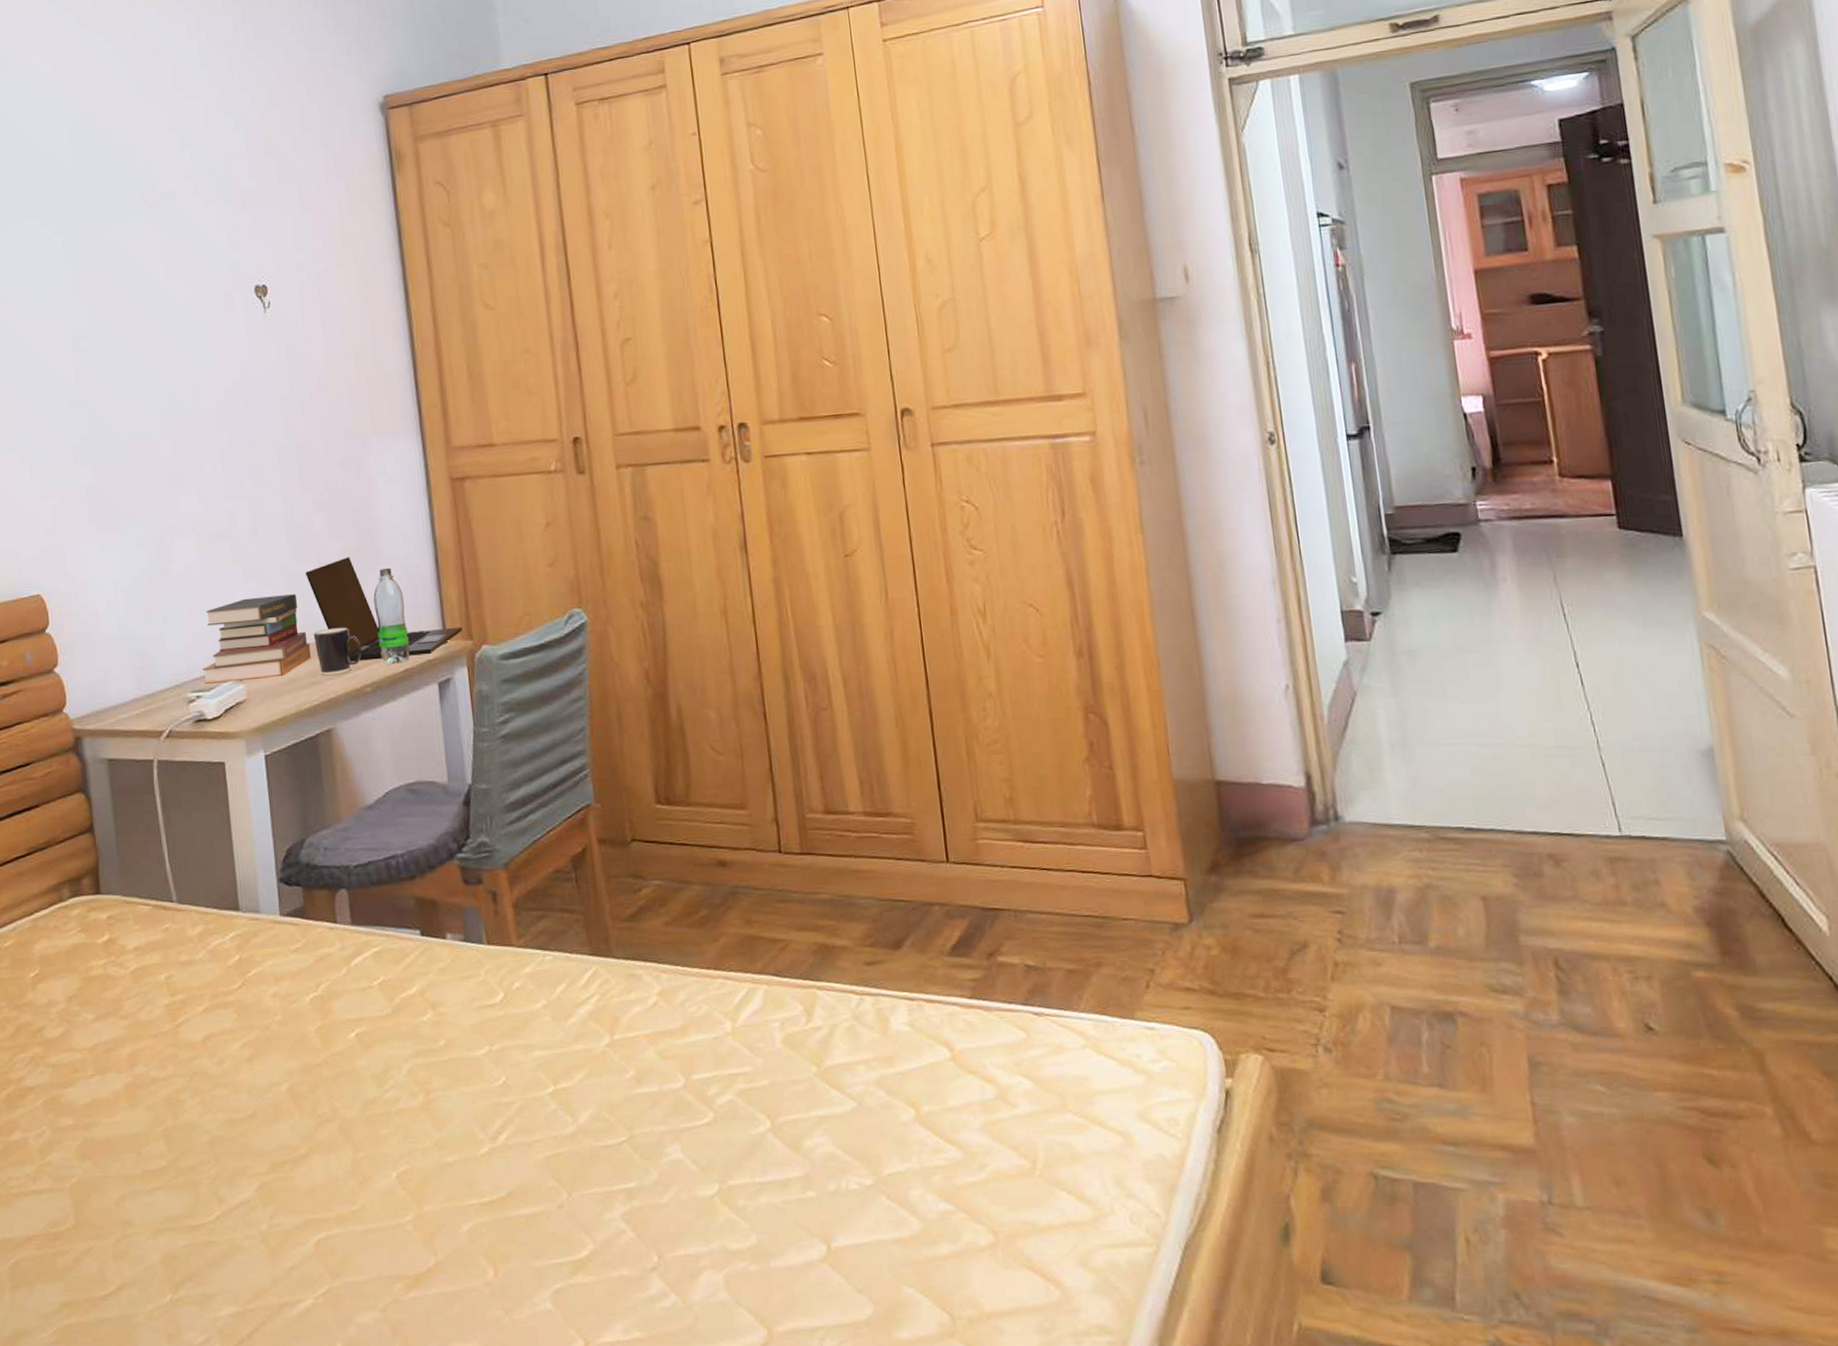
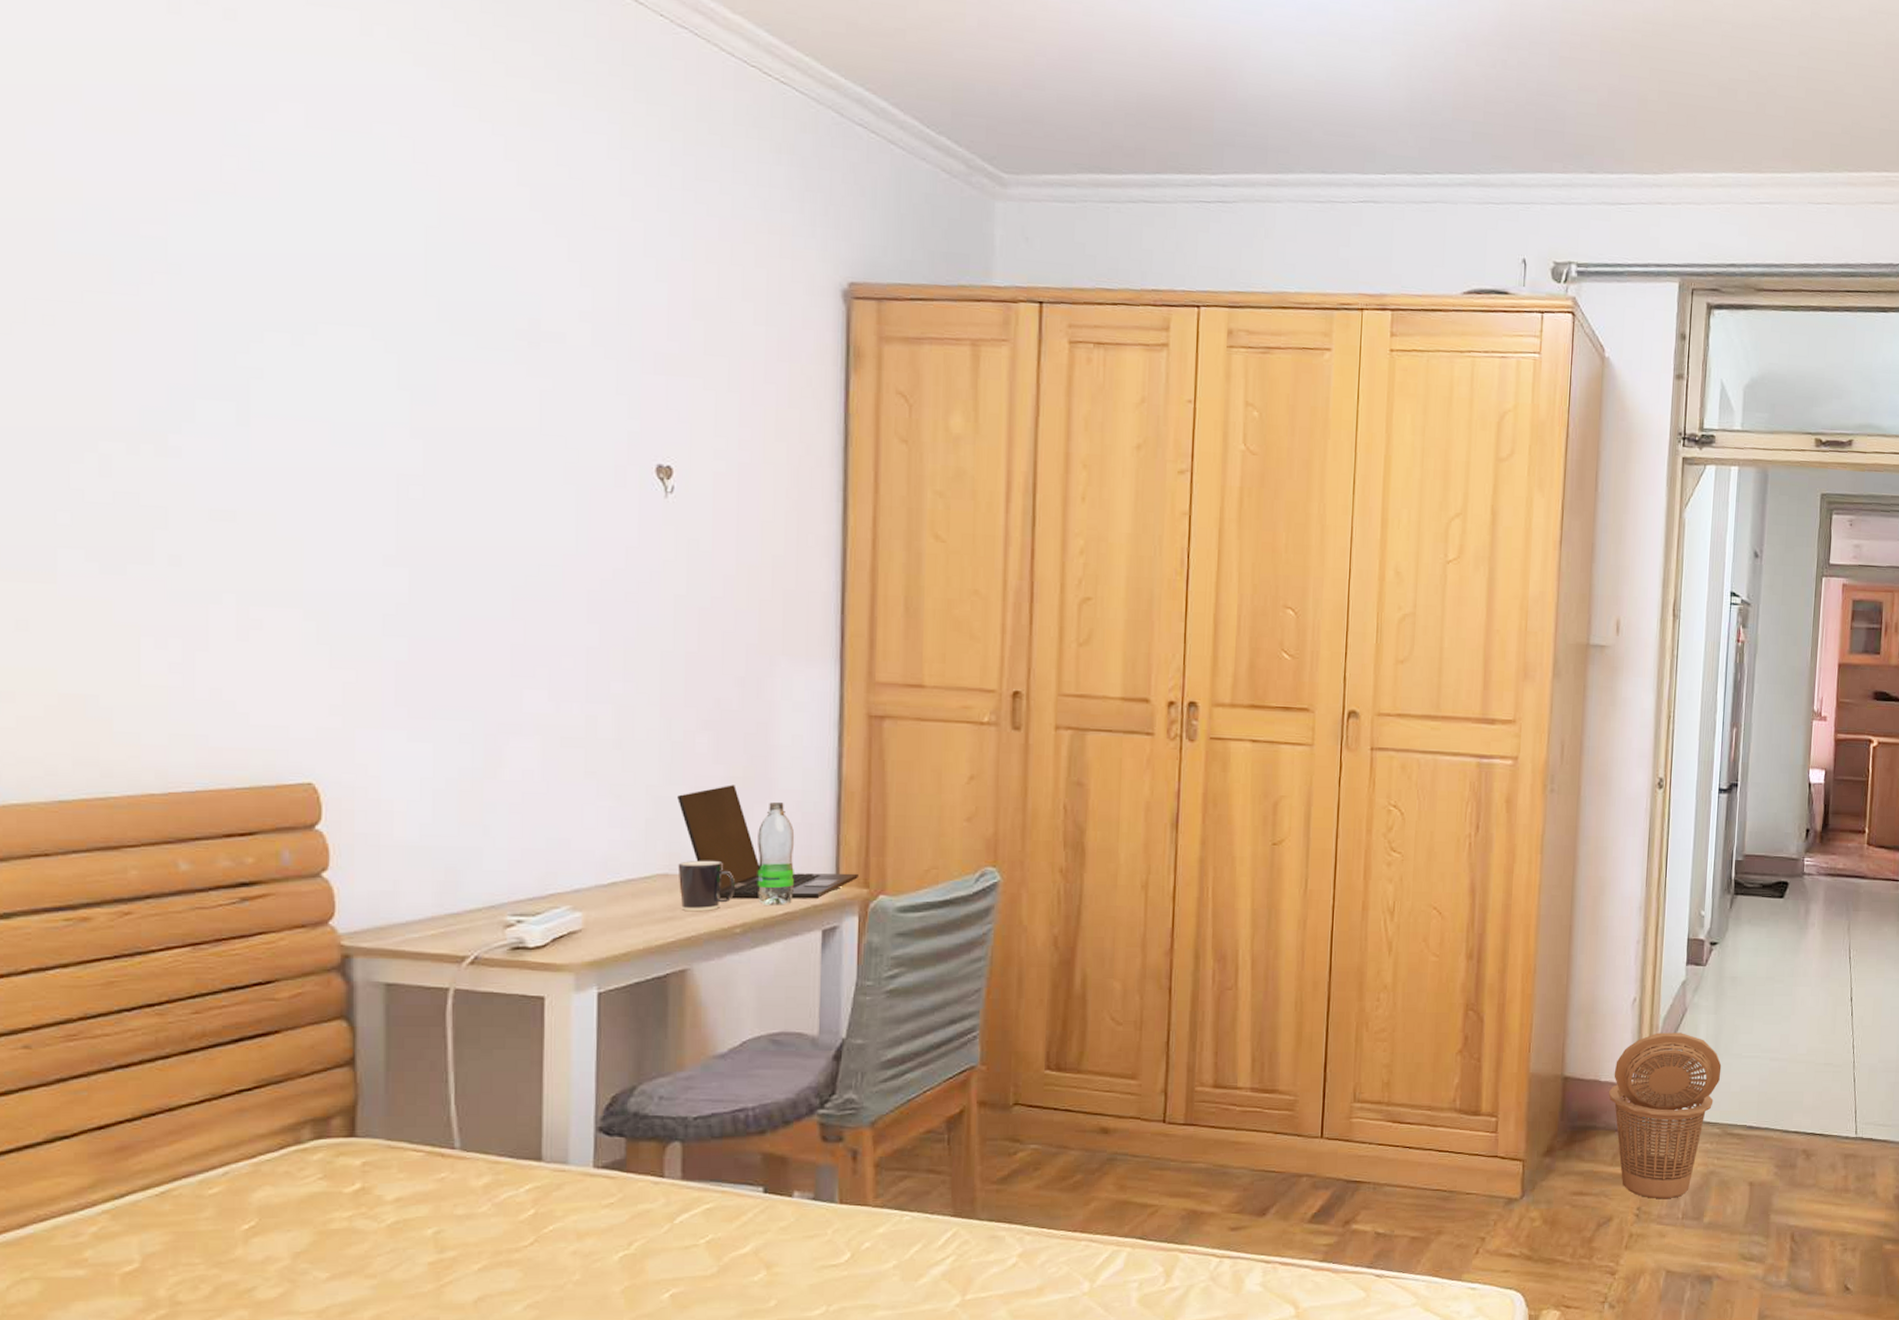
books: present [203,594,311,685] -> none [529,816,671,909]
laundry basket: none [1274,721,1417,920] -> present [1608,1032,1722,1199]

